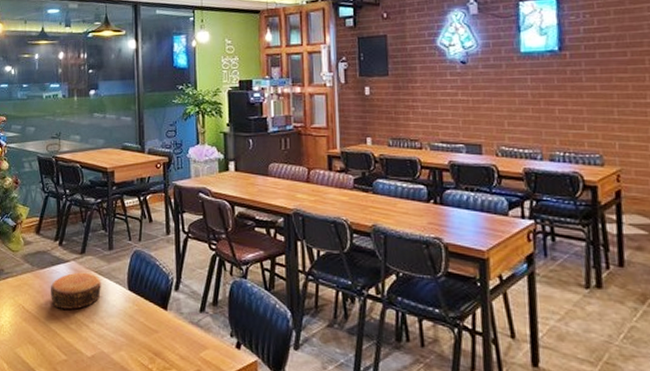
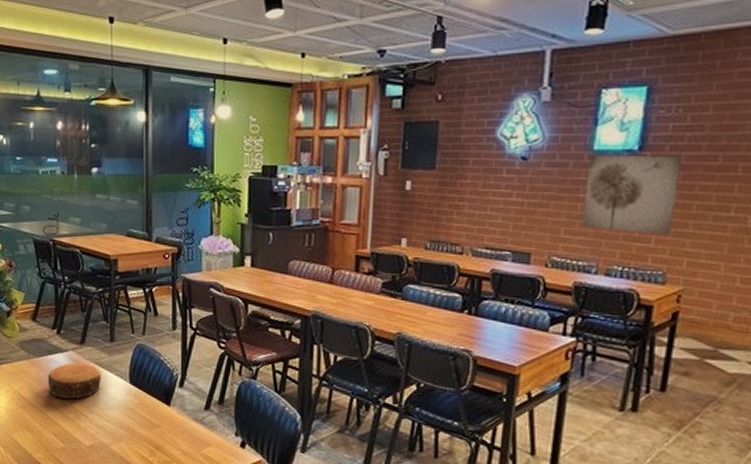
wall art: none [518,54,600,122] -> present [581,156,683,234]

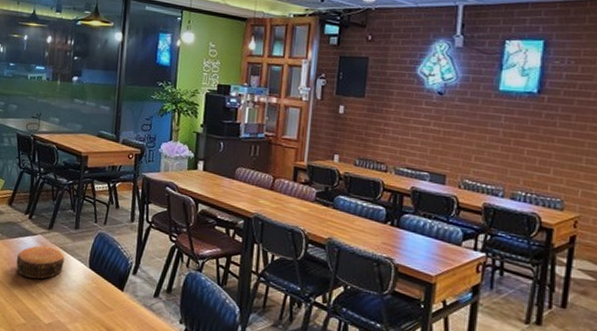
wall art: present [581,156,683,234] -> none [489,95,575,167]

